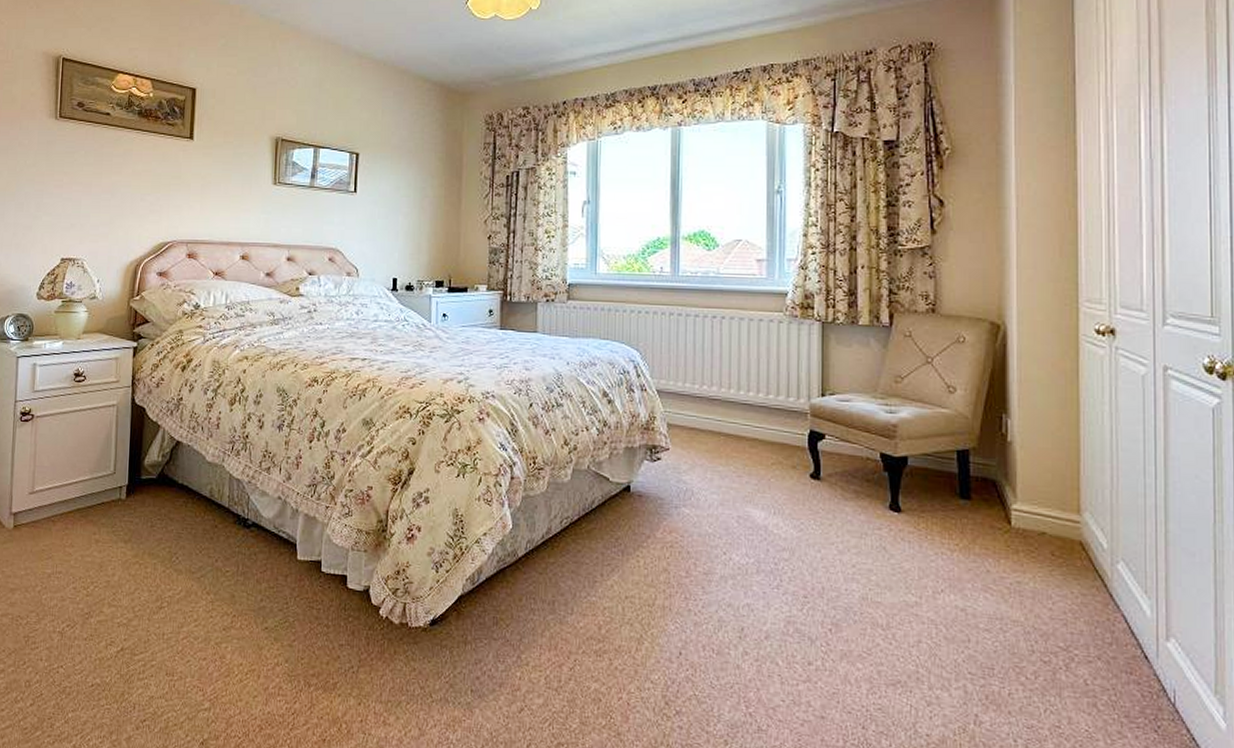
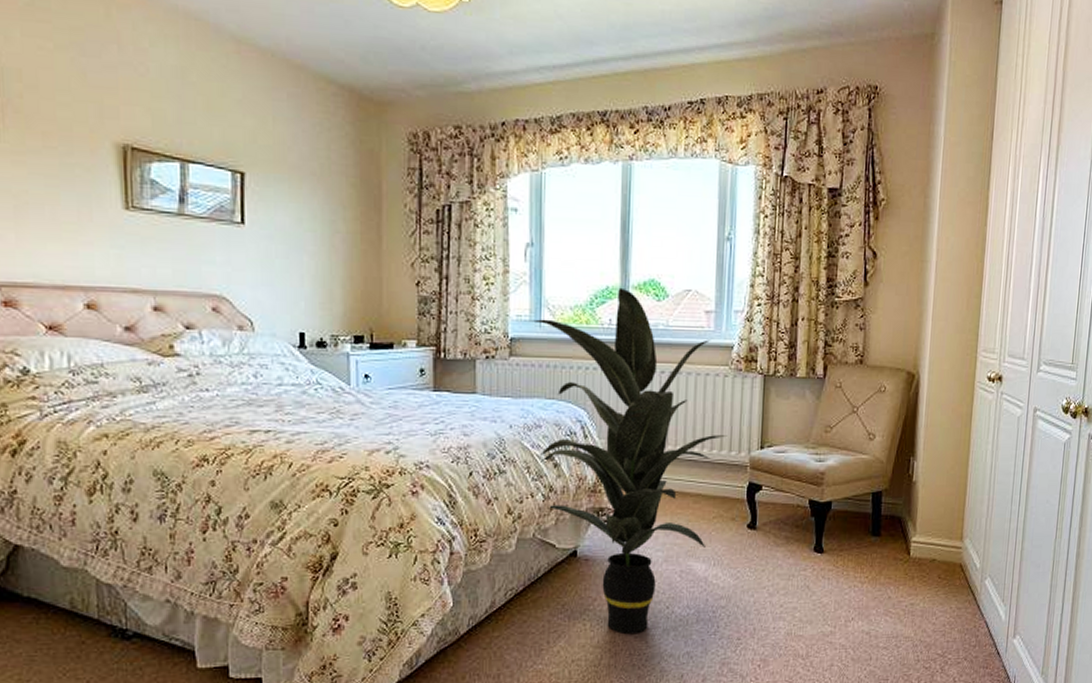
indoor plant: none [585,238,785,577] -> present [528,287,728,634]

